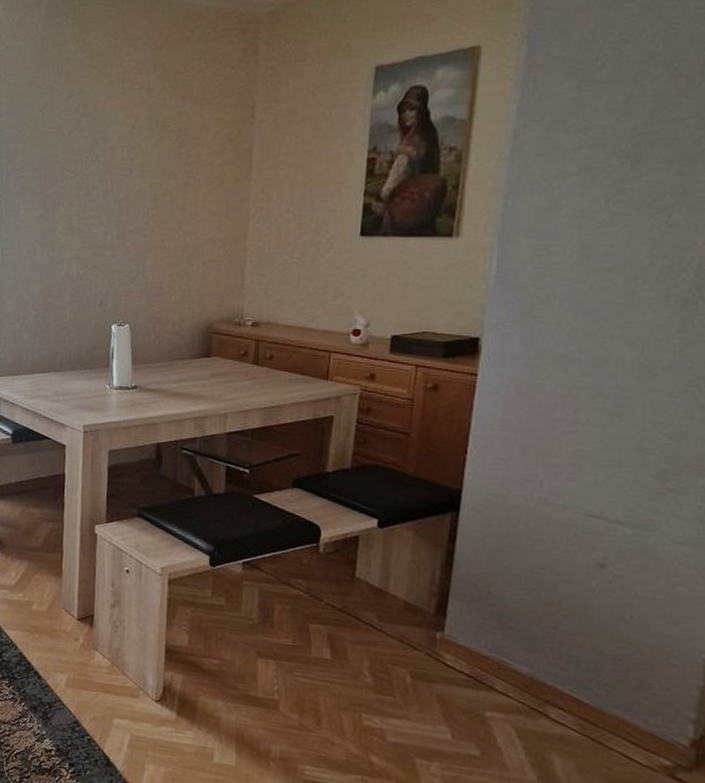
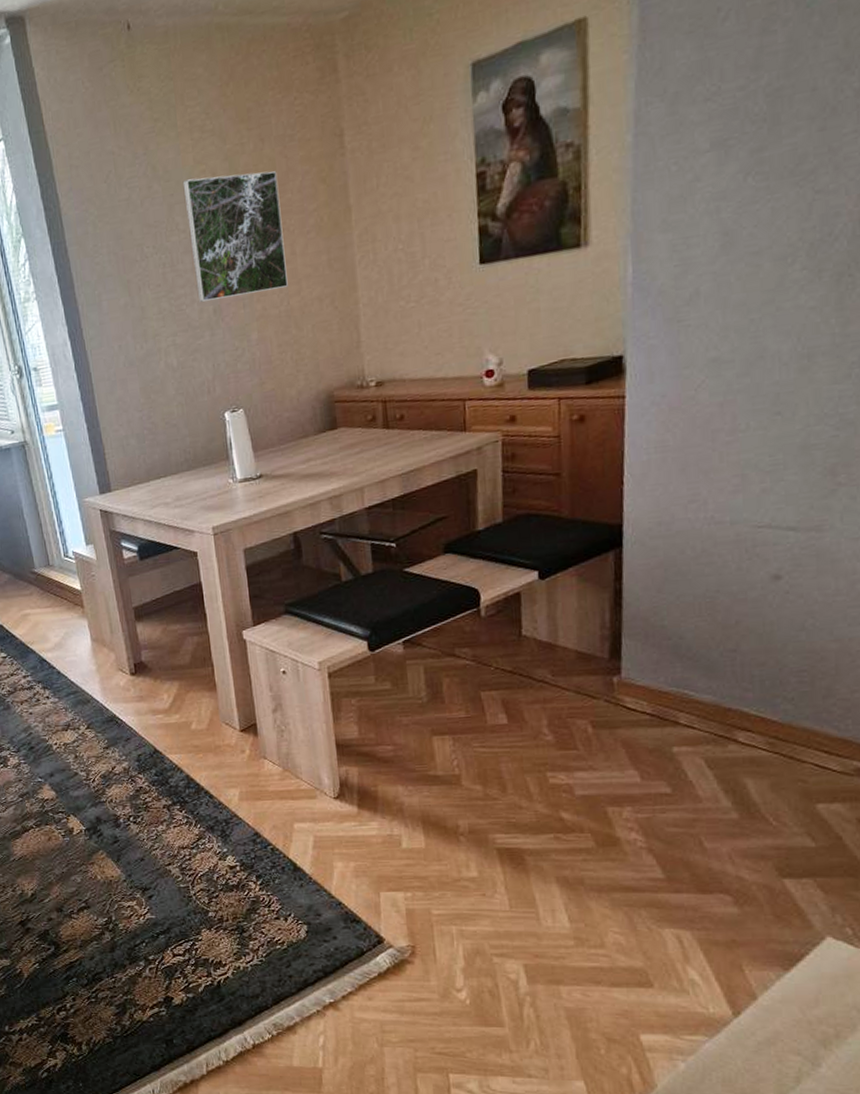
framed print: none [105,121,192,226] -> present [182,171,288,302]

